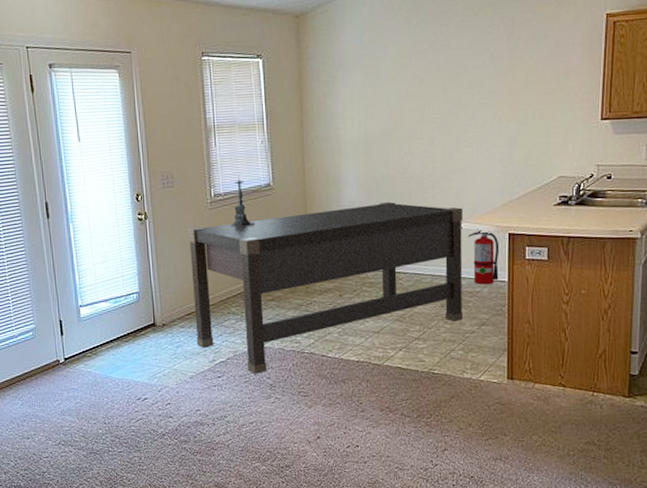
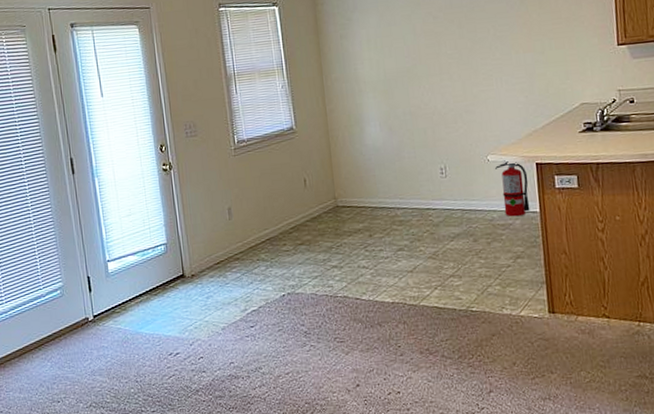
dining table: present [188,201,463,374] -> none [213,138,497,322]
candle holder: present [230,174,254,228] -> none [255,120,279,174]

